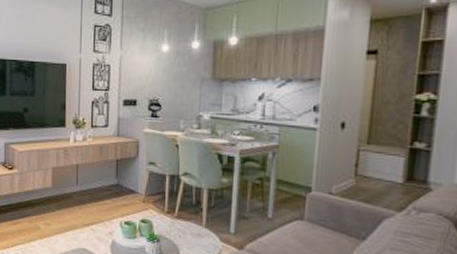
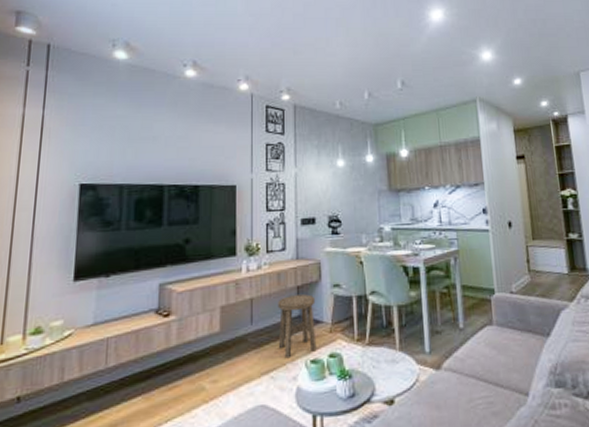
stool: none [98,166,132,217] -> present [277,294,317,359]

